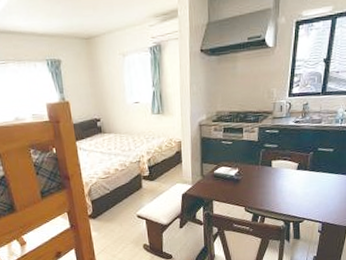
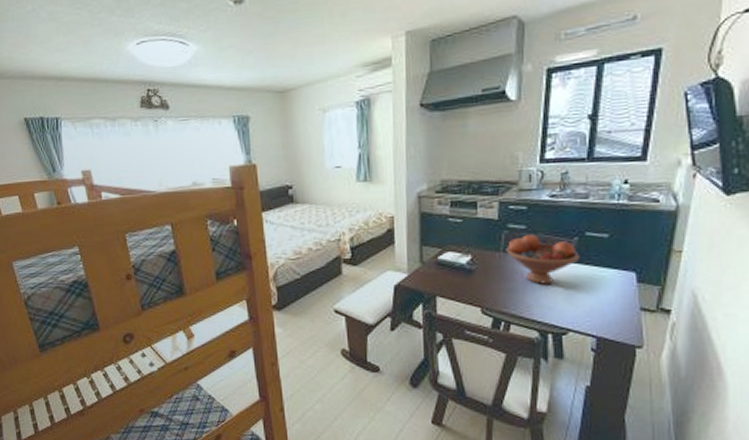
fruit bowl: none [263,151,313,188] -> present [506,234,579,284]

